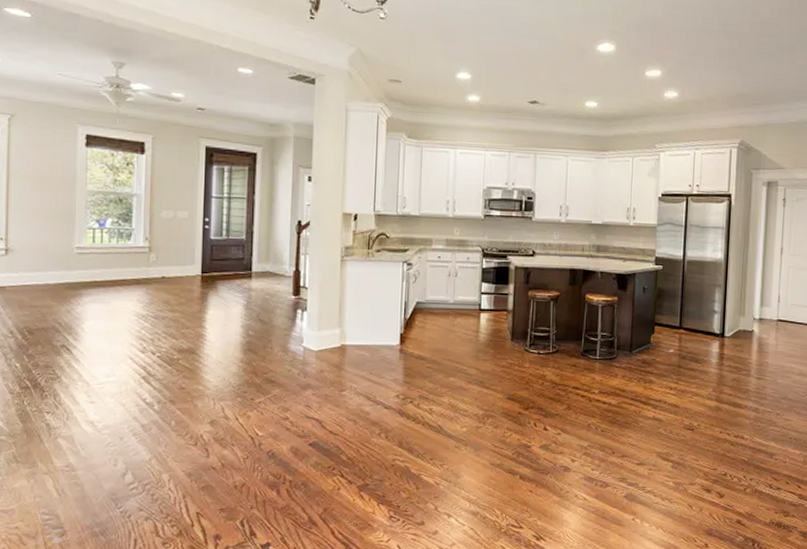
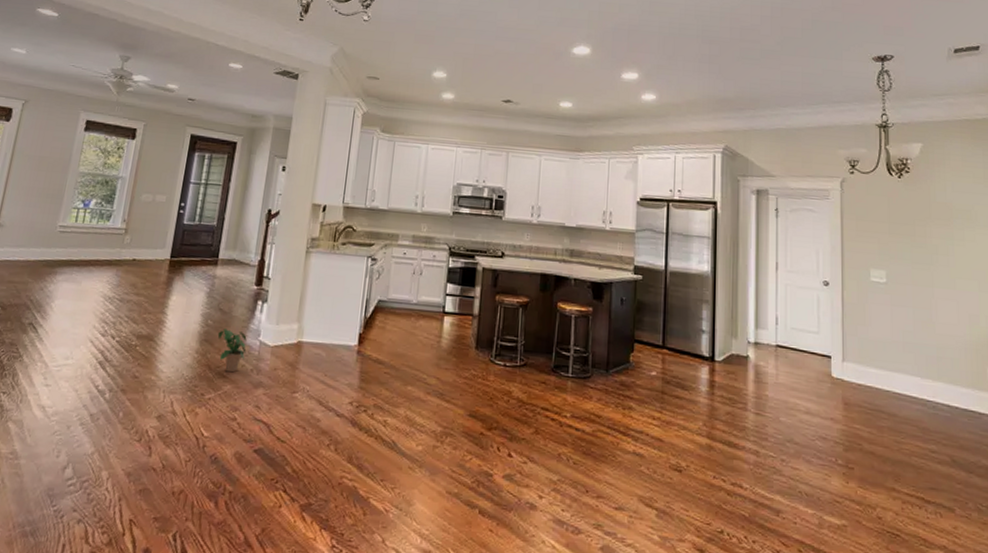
potted plant: none [260,338,291,378] -> present [217,329,247,373]

